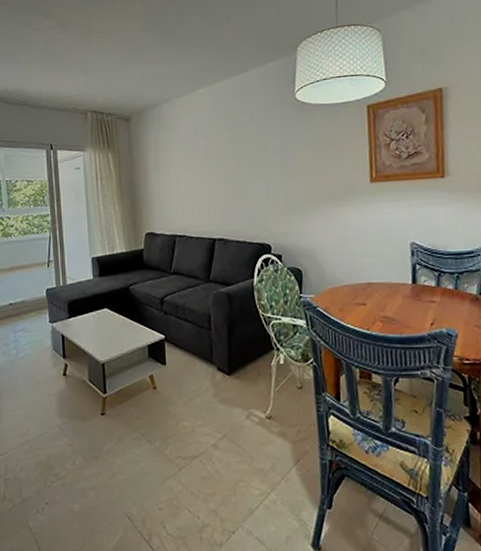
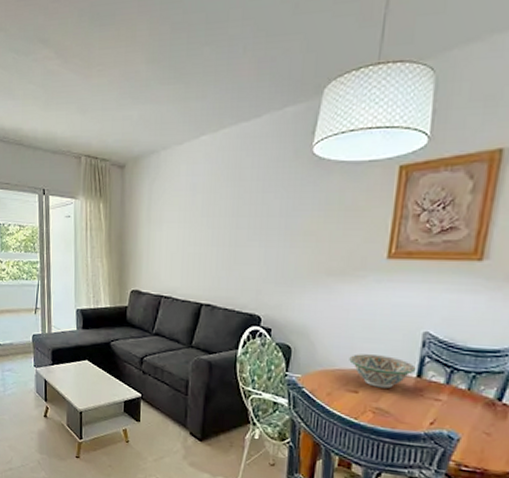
decorative bowl: none [353,267,410,298] -> present [349,354,416,389]

